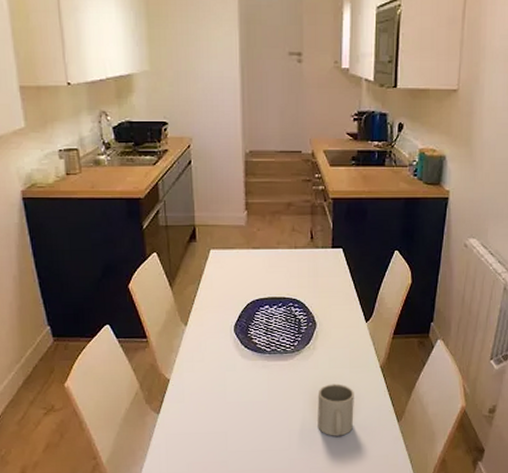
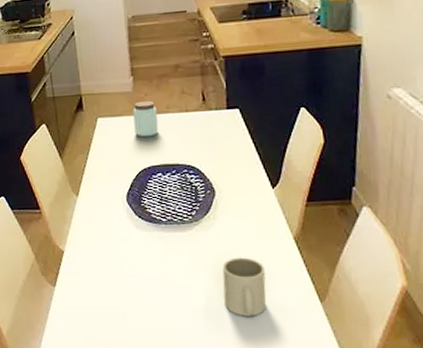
peanut butter: none [245,235,268,271] -> present [133,100,158,138]

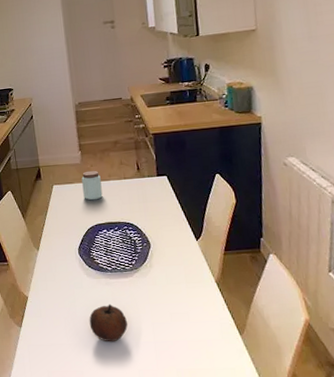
fruit: none [137,261,185,307] -> present [89,303,128,342]
mug: present [222,257,266,316] -> none [158,298,196,349]

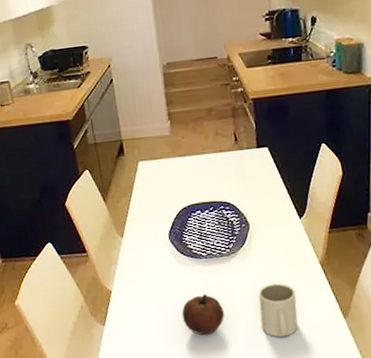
peanut butter: present [81,170,103,201] -> none [171,143,196,178]
mug: none [158,298,196,349] -> present [258,283,298,337]

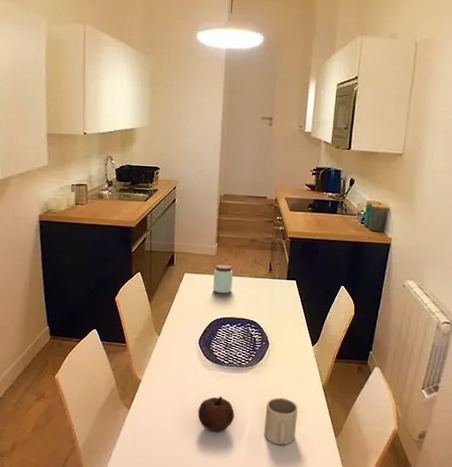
peanut butter: none [171,143,196,178] -> present [213,264,233,294]

